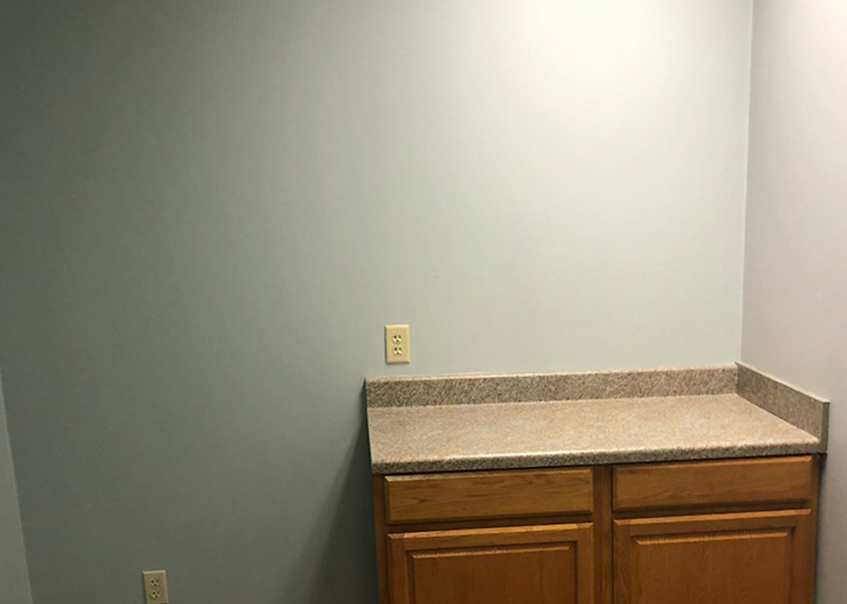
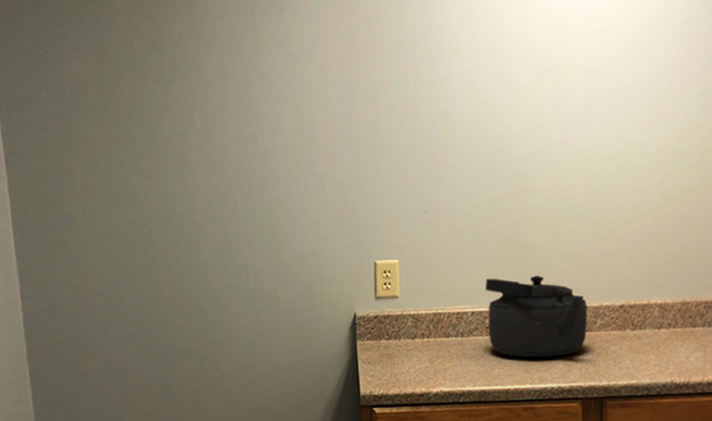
kettle: none [496,342,598,425] -> present [485,275,588,358]

